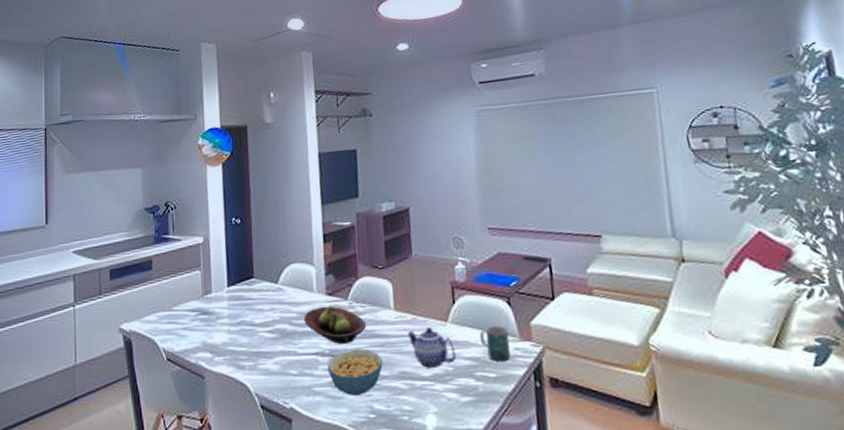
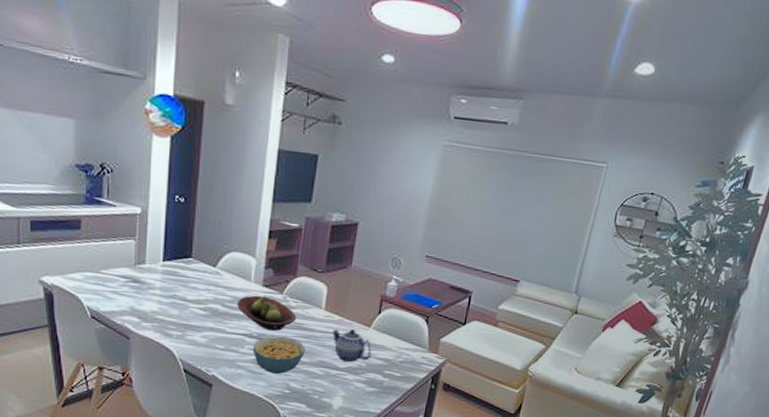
mug: present [479,325,511,362] -> none [394,337,420,366]

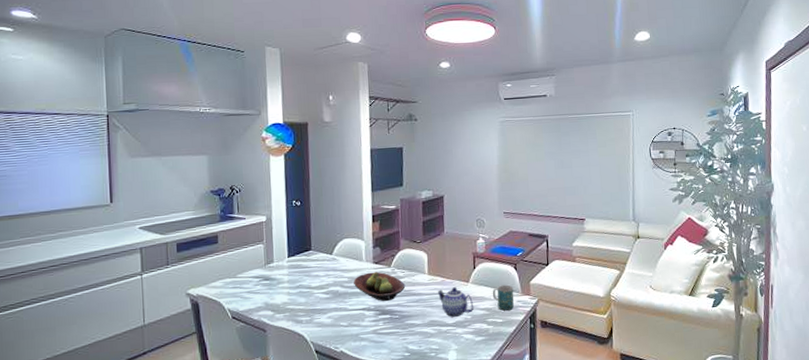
cereal bowl: present [252,336,305,375] -> none [372,304,417,341]
mug: none [394,337,420,366] -> present [492,284,514,311]

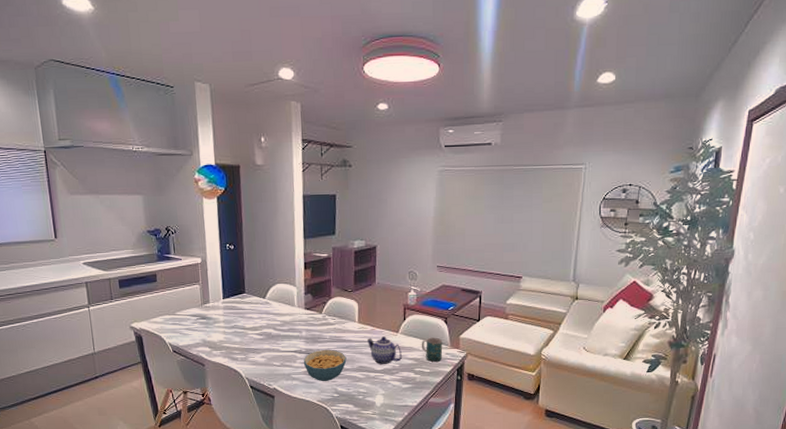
fruit bowl: present [354,271,406,301] -> none [286,317,336,345]
cereal bowl: none [372,304,417,341] -> present [303,349,347,382]

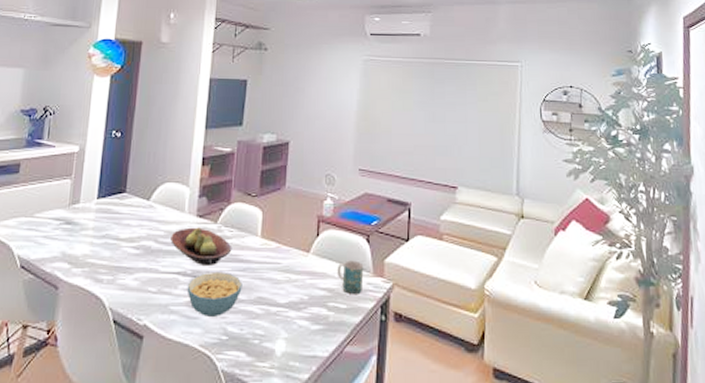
fruit bowl: none [286,317,336,345] -> present [170,227,232,265]
teapot: present [368,336,402,364] -> none [271,257,312,295]

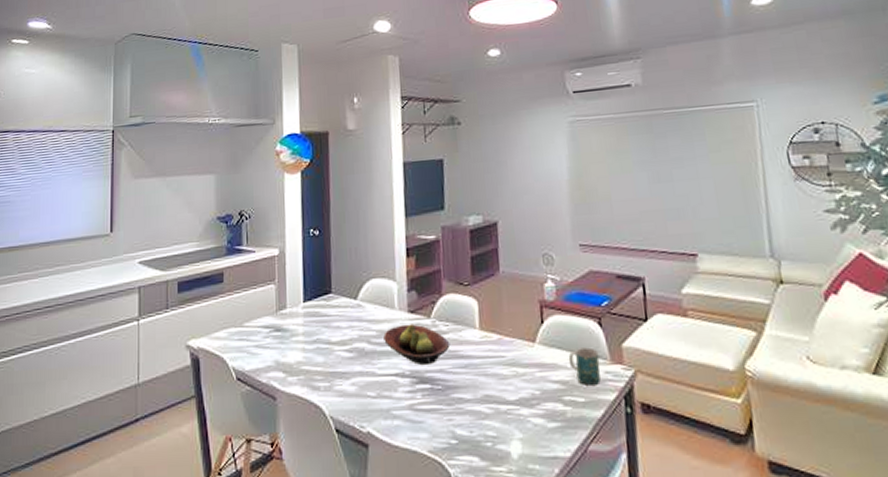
cereal bowl: present [187,271,243,318] -> none [407,370,467,421]

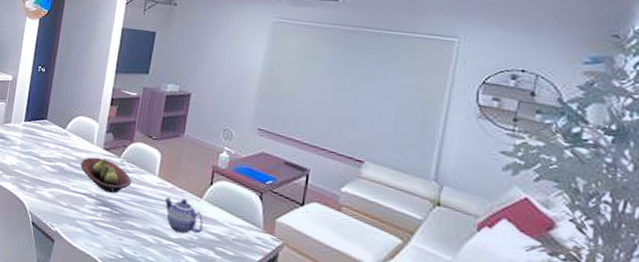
teapot: none [494,348,543,391] -> present [165,197,203,234]
mug: present [568,347,601,386] -> none [227,212,254,246]

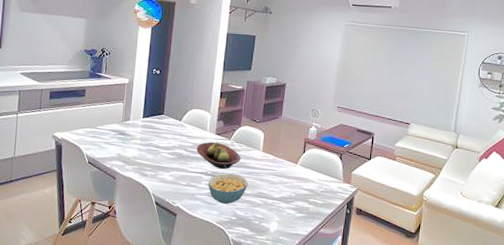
cereal bowl: none [91,198,139,238] -> present [208,173,248,205]
teapot: present [165,197,203,234] -> none [269,166,299,193]

